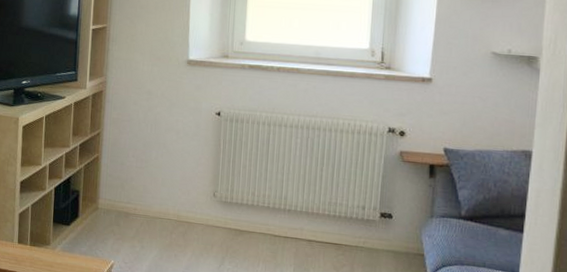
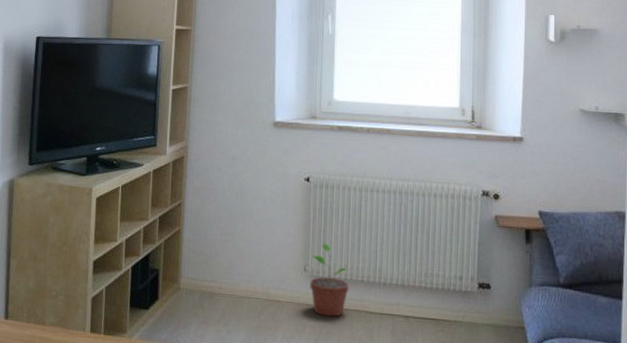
potted plant: none [218,171,256,238] -> present [310,242,349,317]

